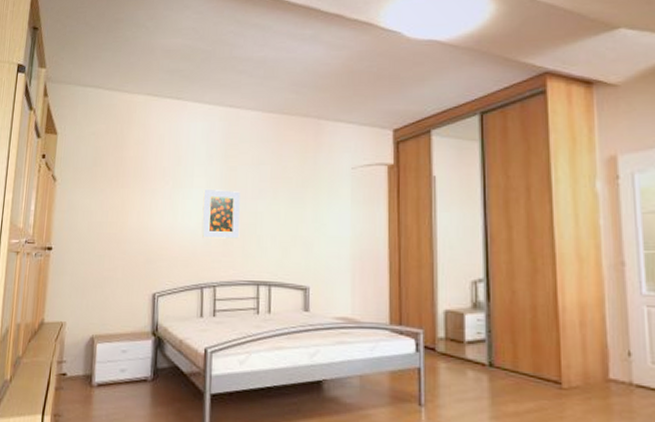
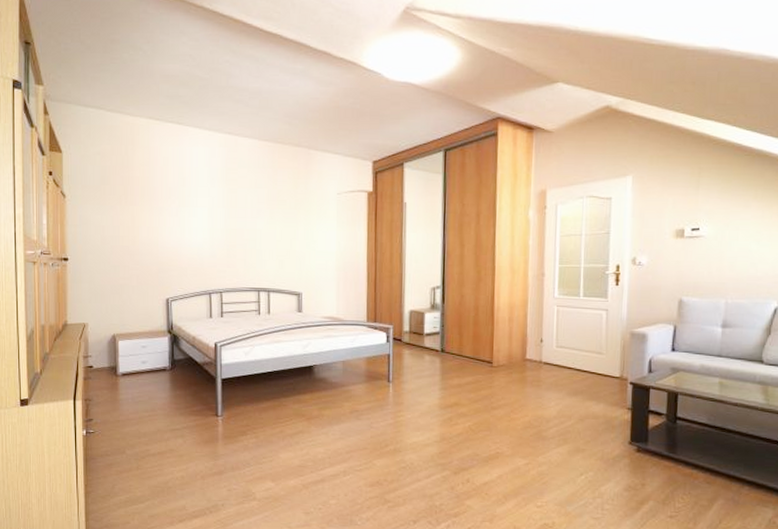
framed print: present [202,188,240,239] -> none [207,208,242,252]

